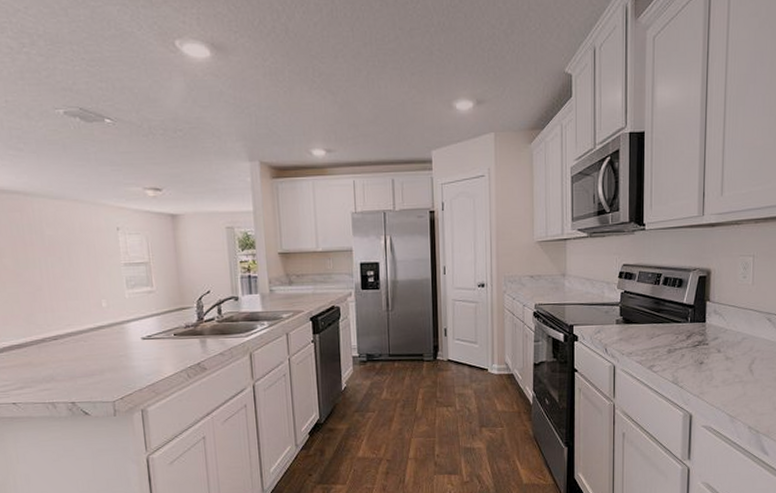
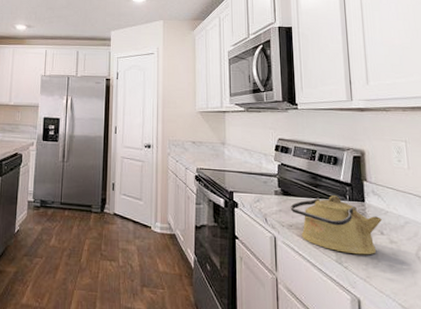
kettle: none [631,319,720,374] -> present [290,195,382,255]

